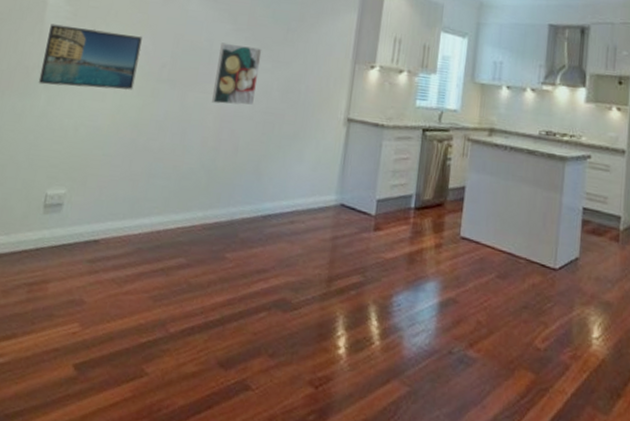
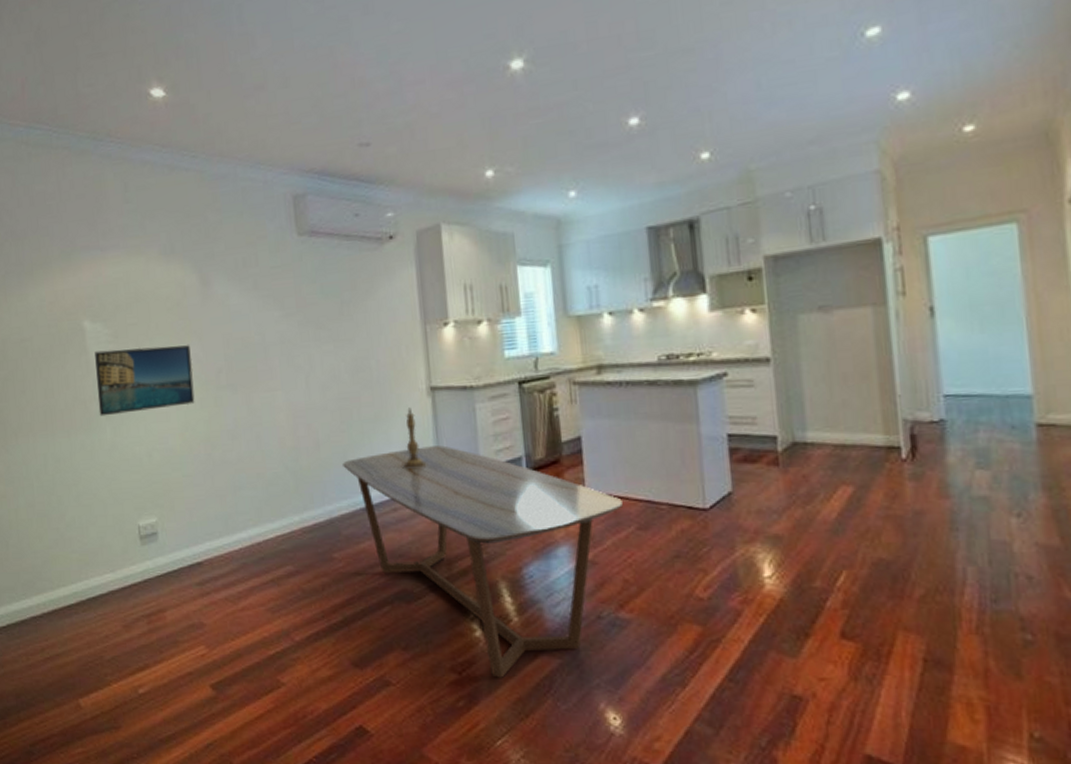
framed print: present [212,42,262,106] -> none [273,330,324,400]
dining table: none [254,168,489,398] -> present [343,445,623,678]
candlestick: none [307,132,330,189] -> present [402,407,427,470]

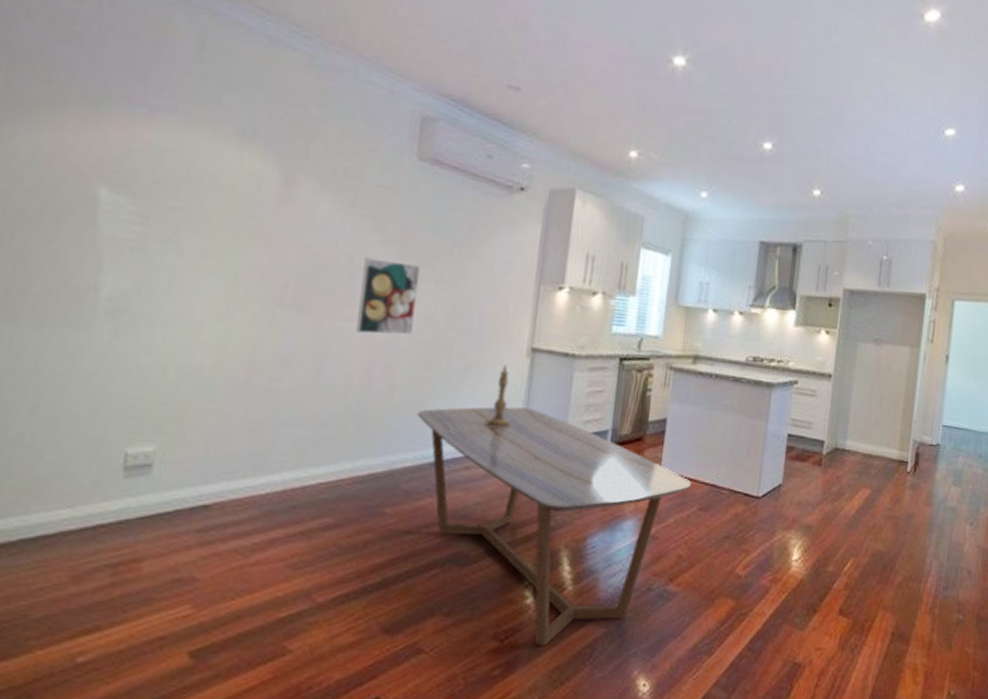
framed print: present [94,345,195,417] -> none [96,229,252,318]
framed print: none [273,330,324,400] -> present [356,257,421,335]

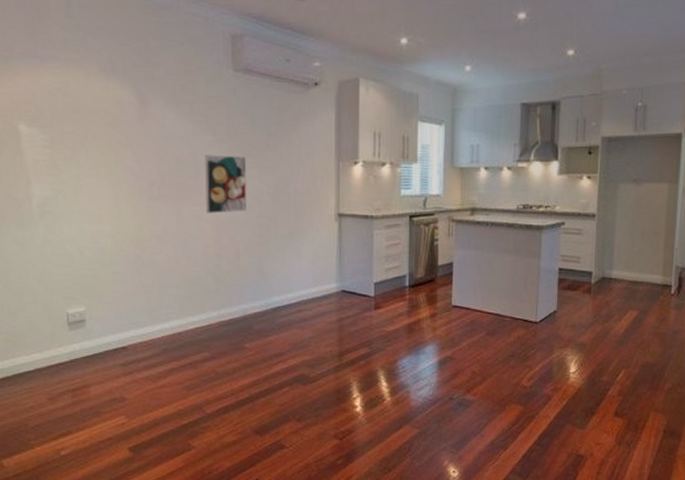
dining table: present [417,407,691,646] -> none [259,262,478,443]
candlestick: present [484,365,512,429] -> none [309,229,330,280]

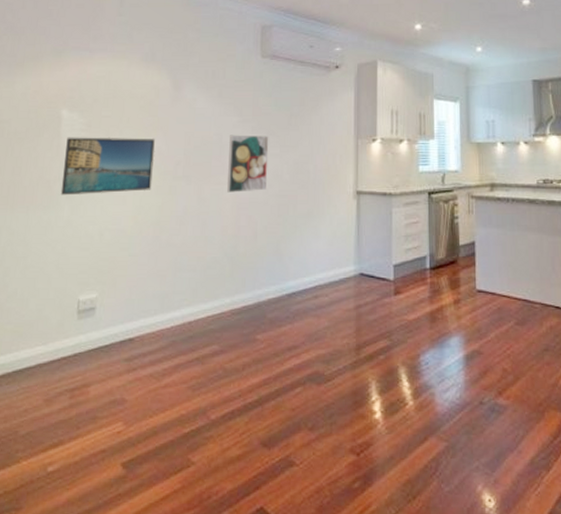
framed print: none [30,154,128,214] -> present [60,137,155,196]

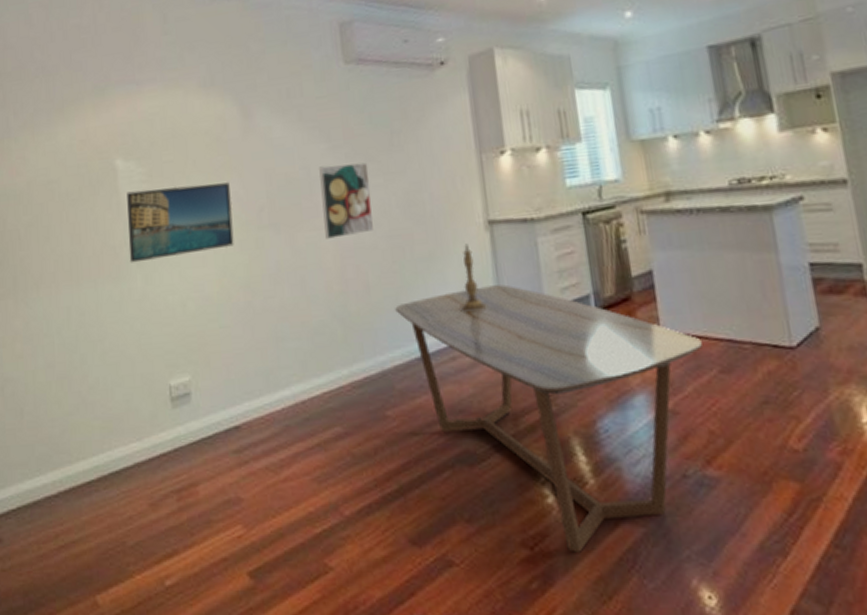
dining table: none [275,242,505,460] -> present [395,284,702,553]
candlestick: none [326,207,347,262] -> present [460,243,487,313]

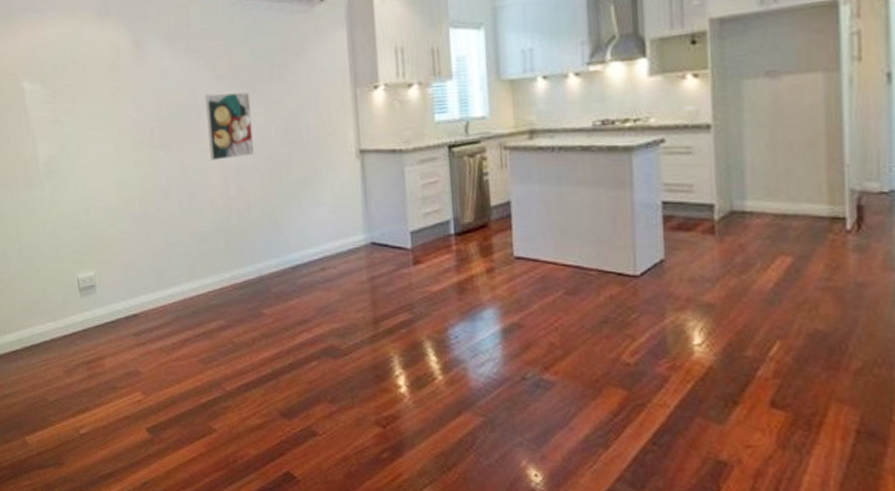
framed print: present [127,182,234,263] -> none [34,106,130,174]
dining table: present [395,284,702,553] -> none [272,208,551,433]
candlestick: present [460,243,487,313] -> none [330,170,355,231]

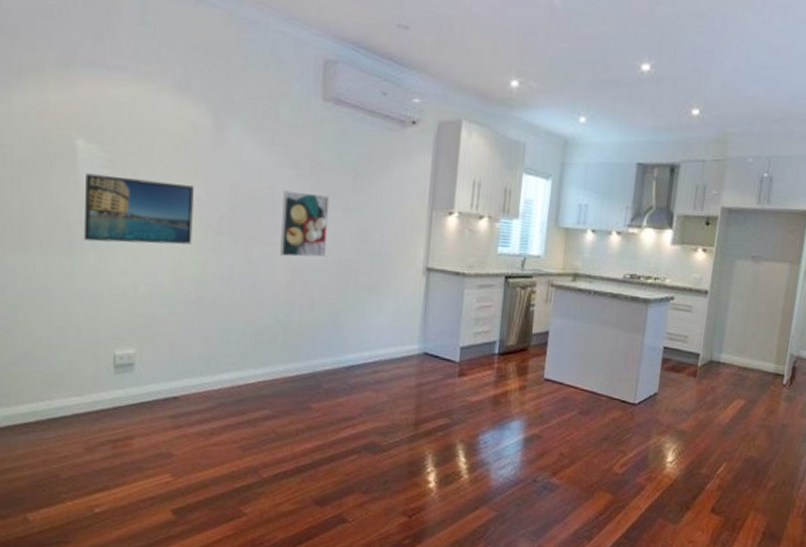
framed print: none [34,106,130,174] -> present [83,173,194,245]

